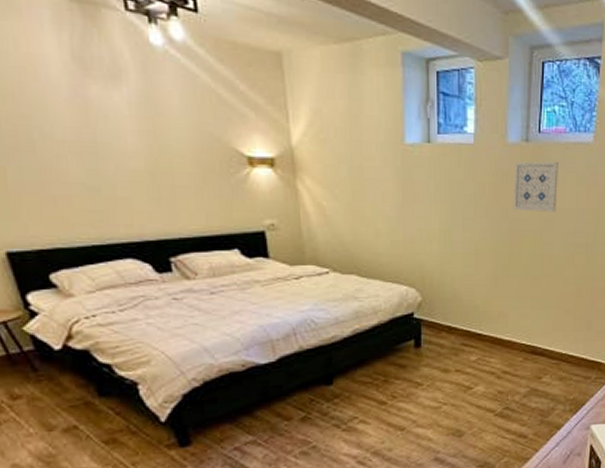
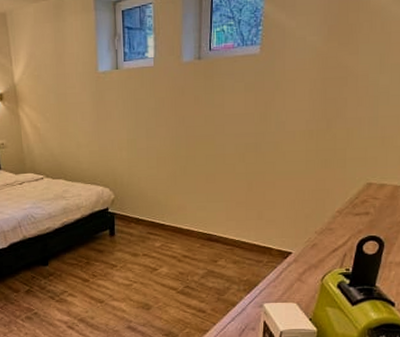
wall art: present [513,161,558,212] -> none [188,73,228,119]

